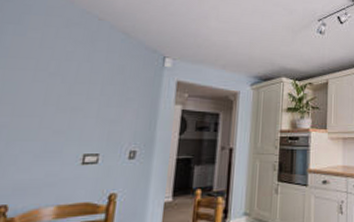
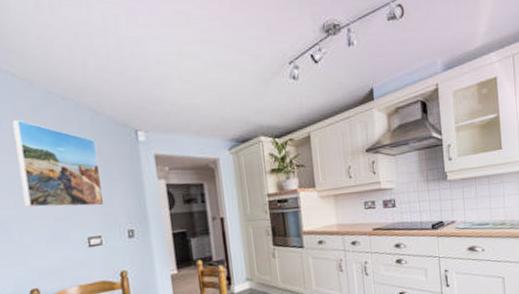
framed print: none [24,31,121,123] -> present [12,119,105,208]

